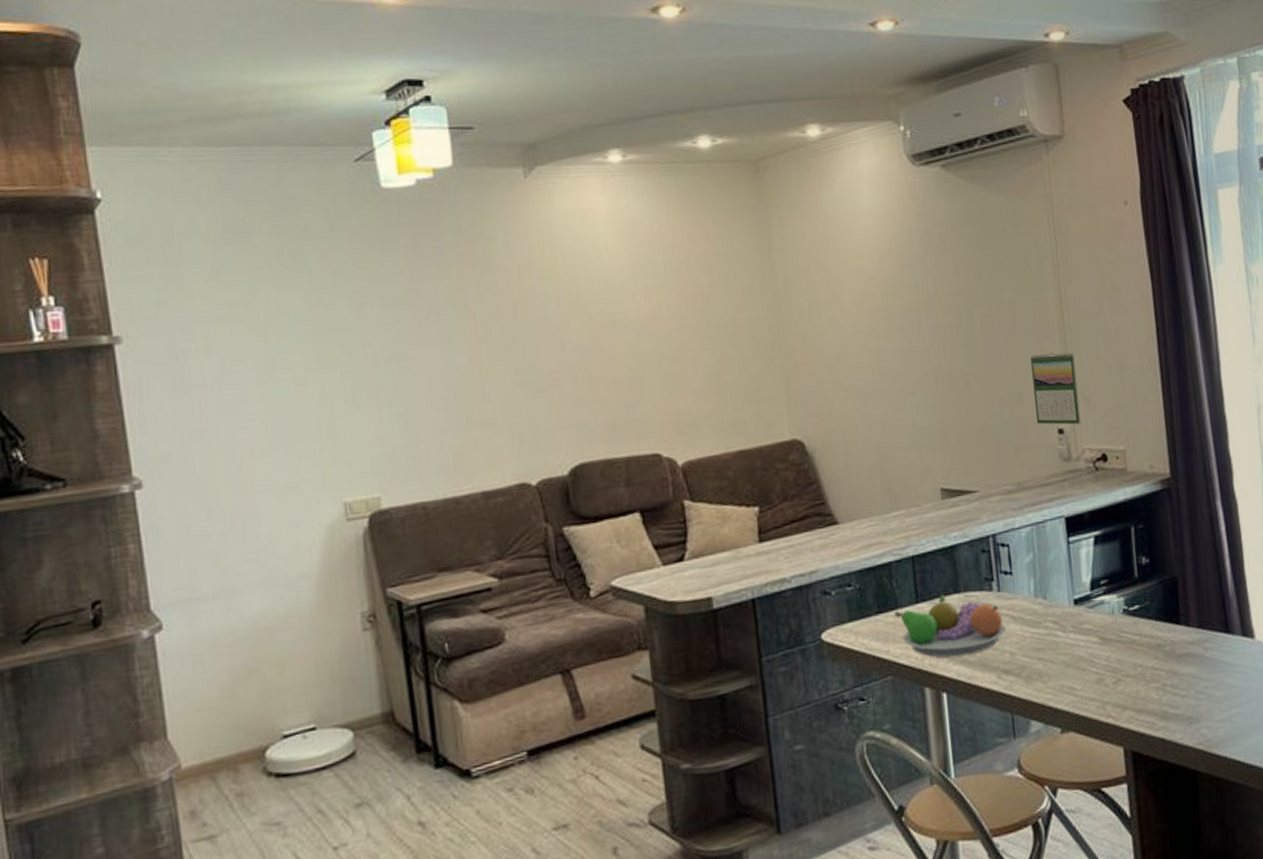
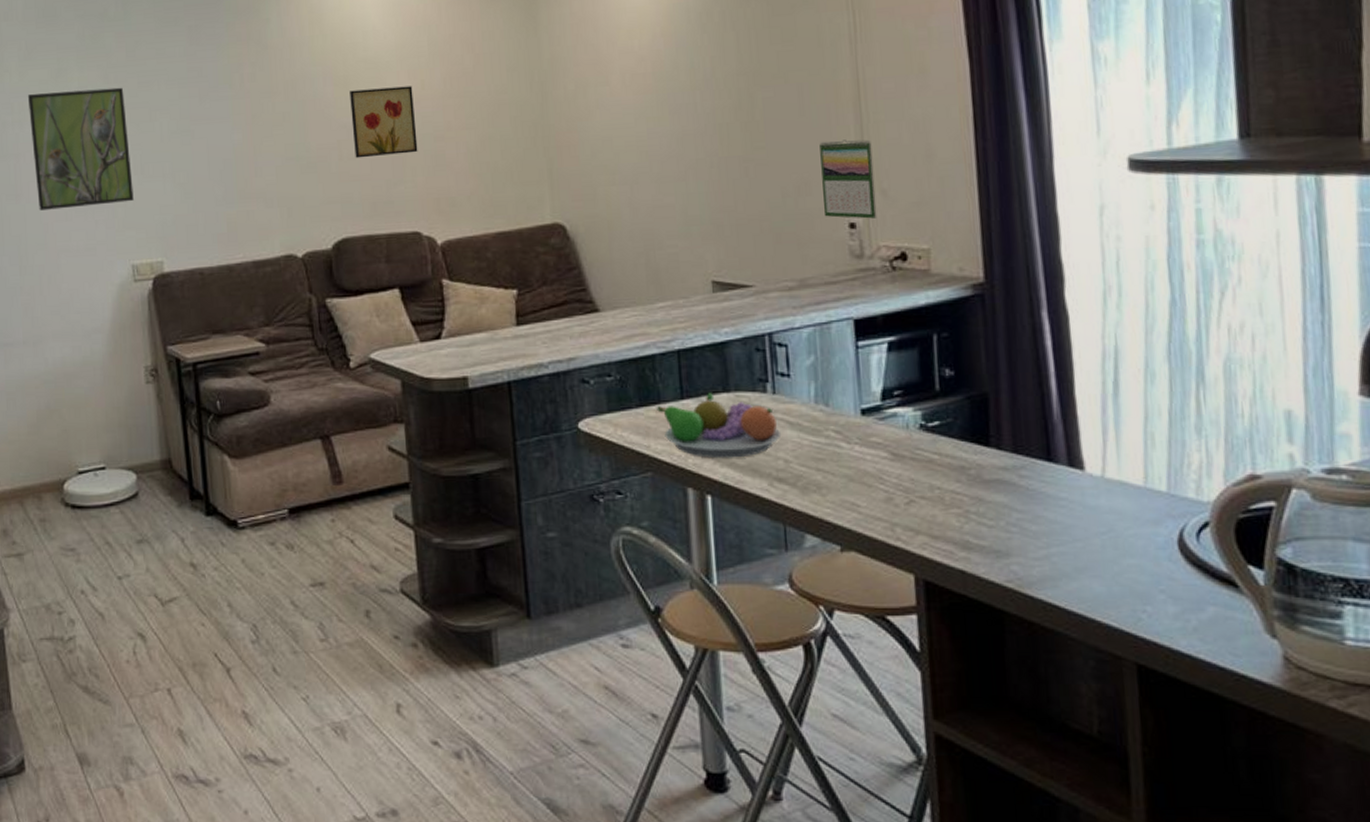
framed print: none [214,310,345,448] -> present [27,87,134,211]
wall art: none [583,306,656,381] -> present [350,86,418,159]

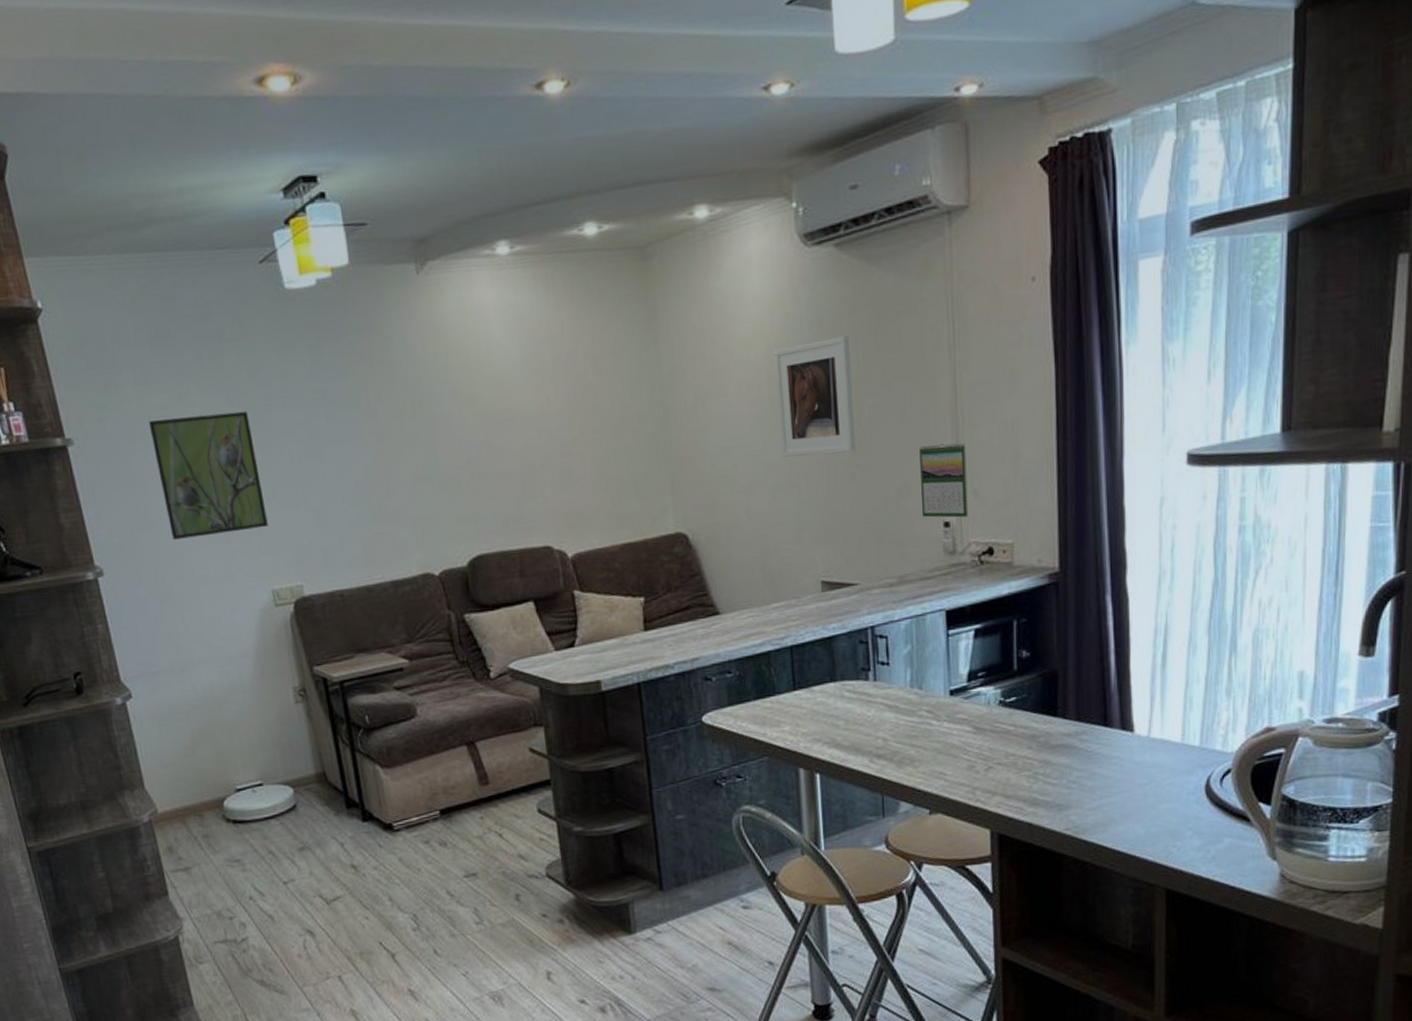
wall art: present [350,86,418,159] -> none [477,402,546,477]
fruit bowl: present [657,392,782,459] -> none [772,682,881,741]
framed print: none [660,27,749,149] -> present [774,335,856,457]

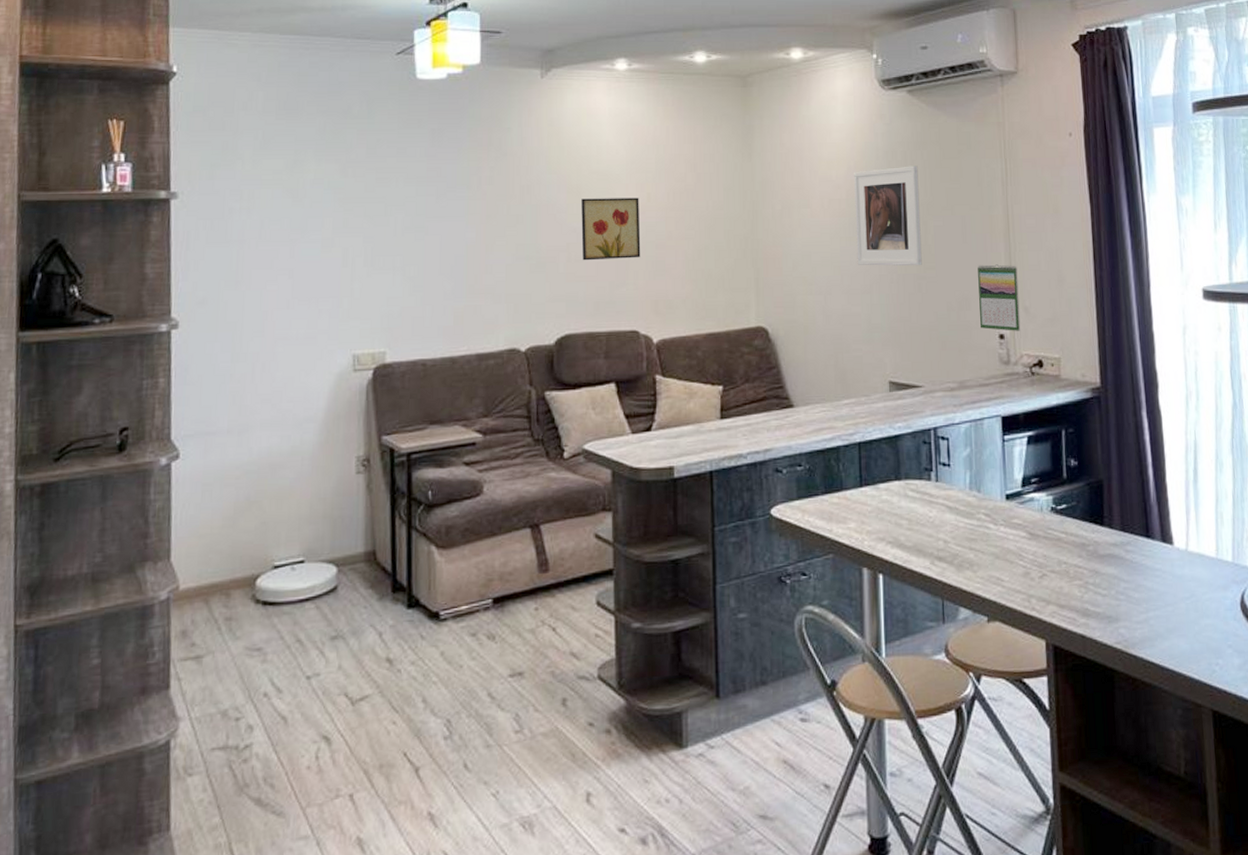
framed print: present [148,411,268,540] -> none [259,181,362,298]
wall art: none [477,402,546,477] -> present [581,197,641,261]

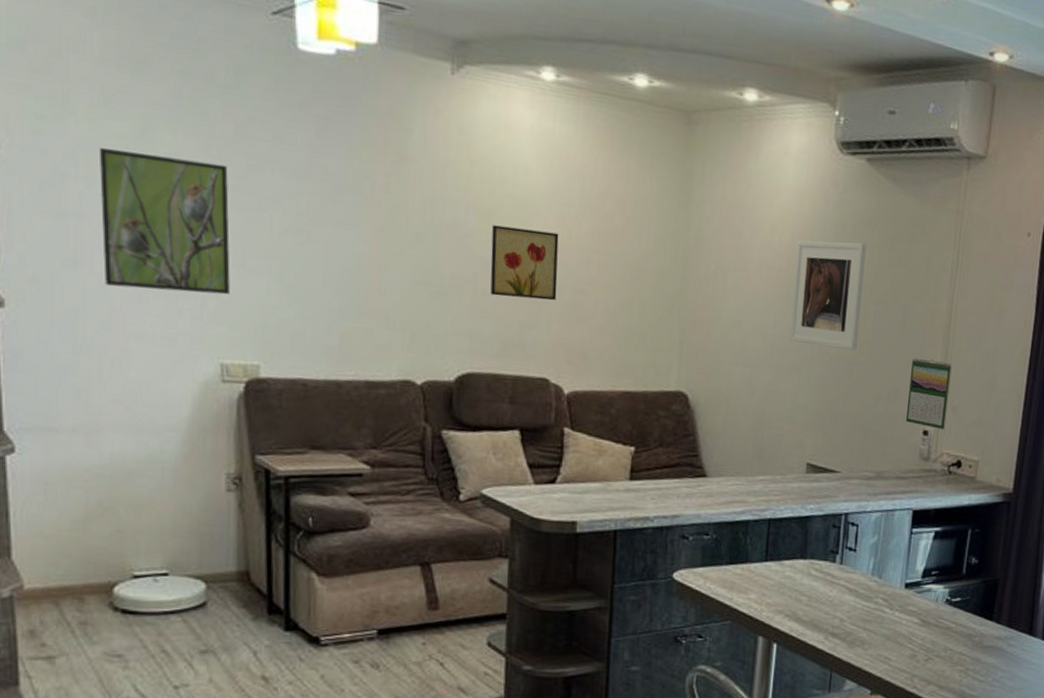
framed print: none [259,181,362,298] -> present [98,148,230,295]

